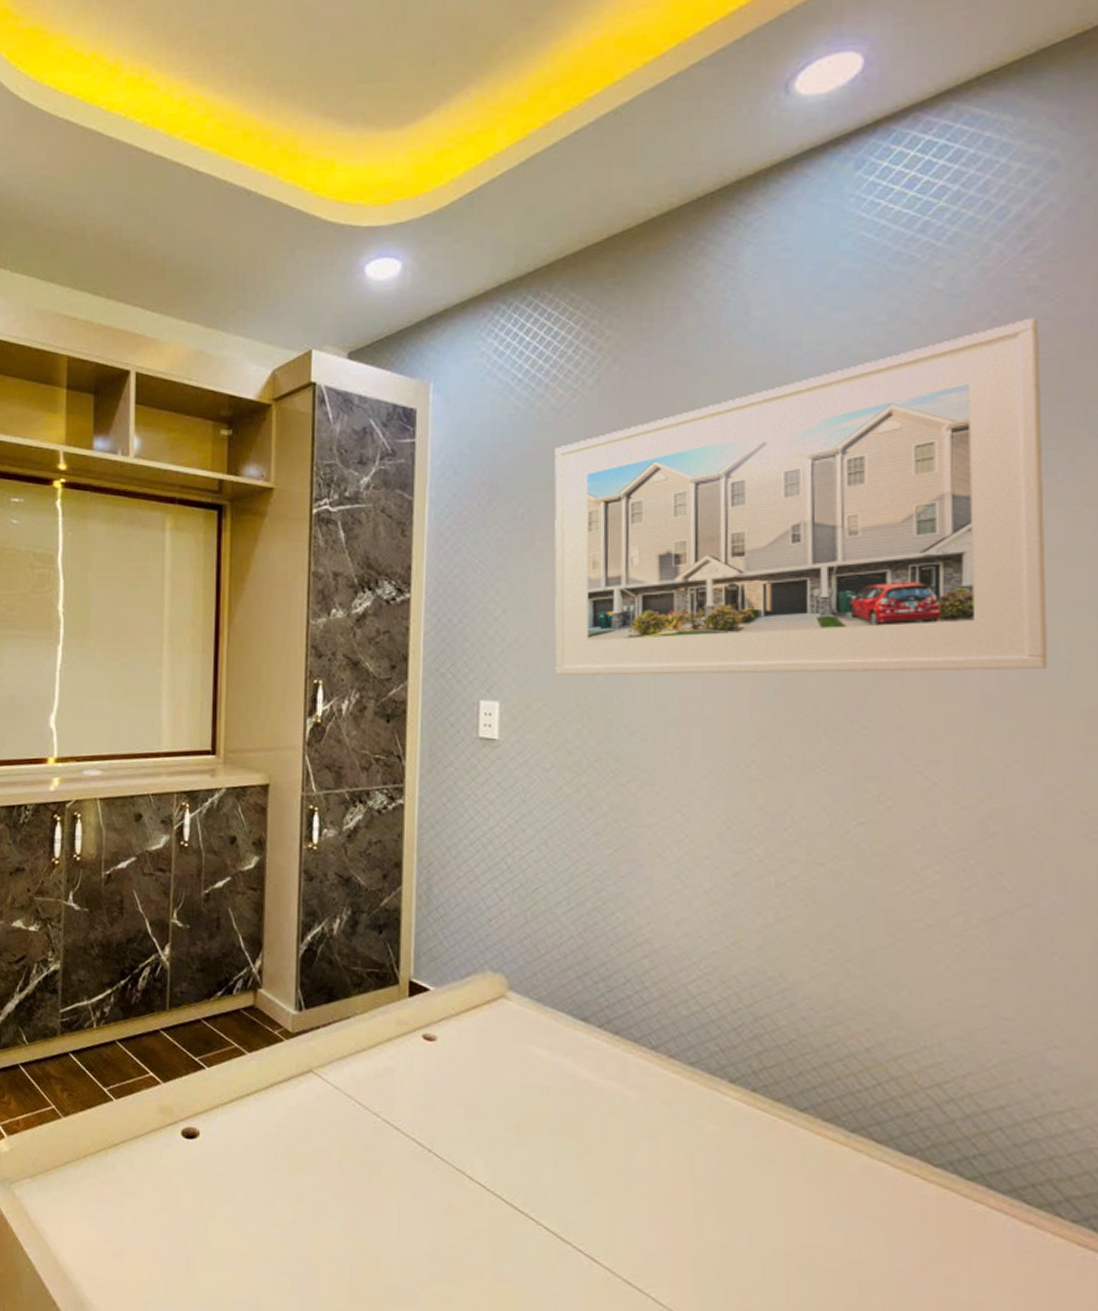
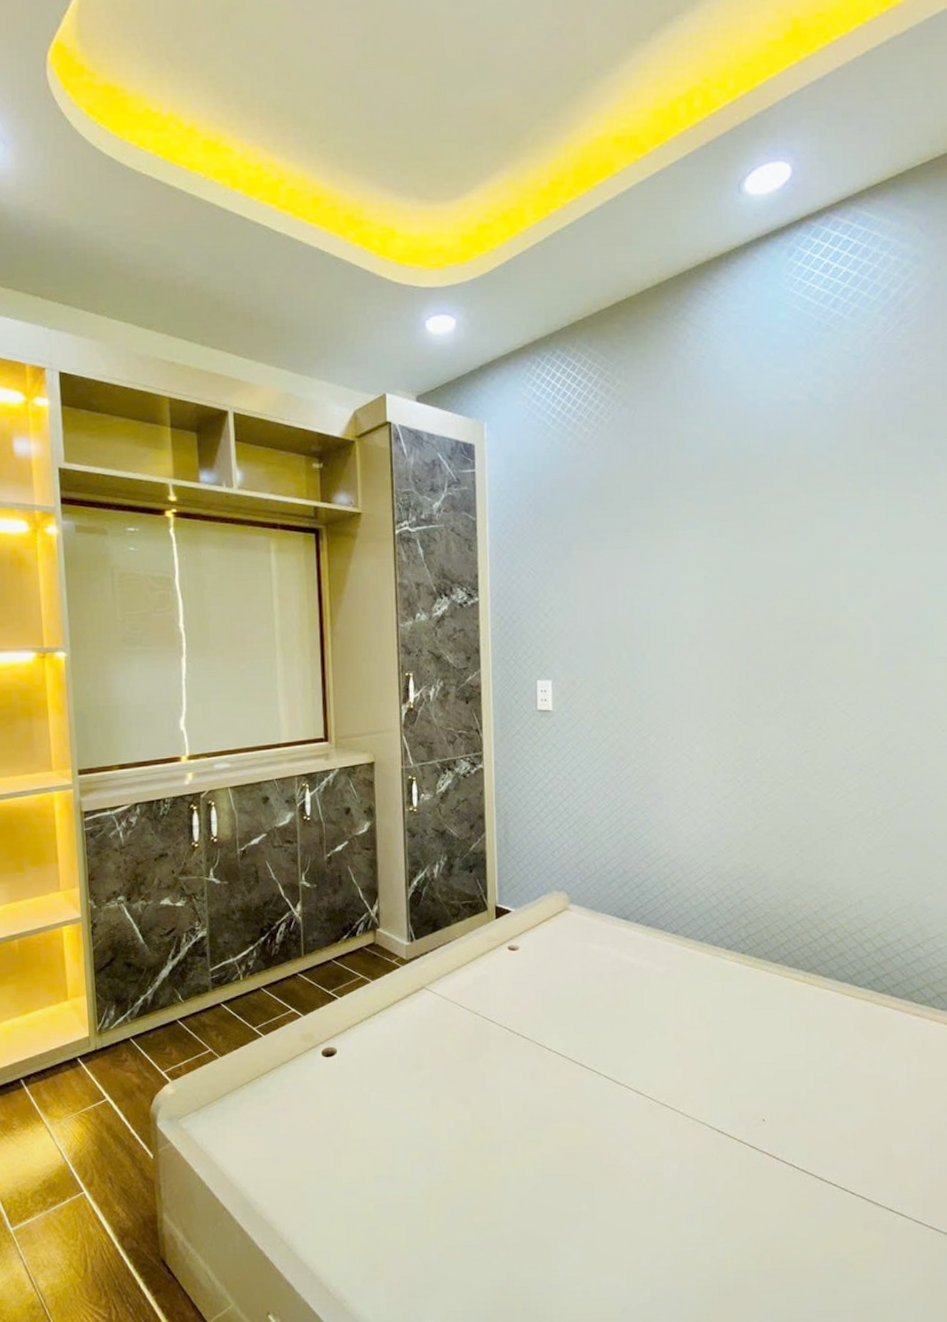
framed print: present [554,317,1048,676] -> none [583,374,921,657]

